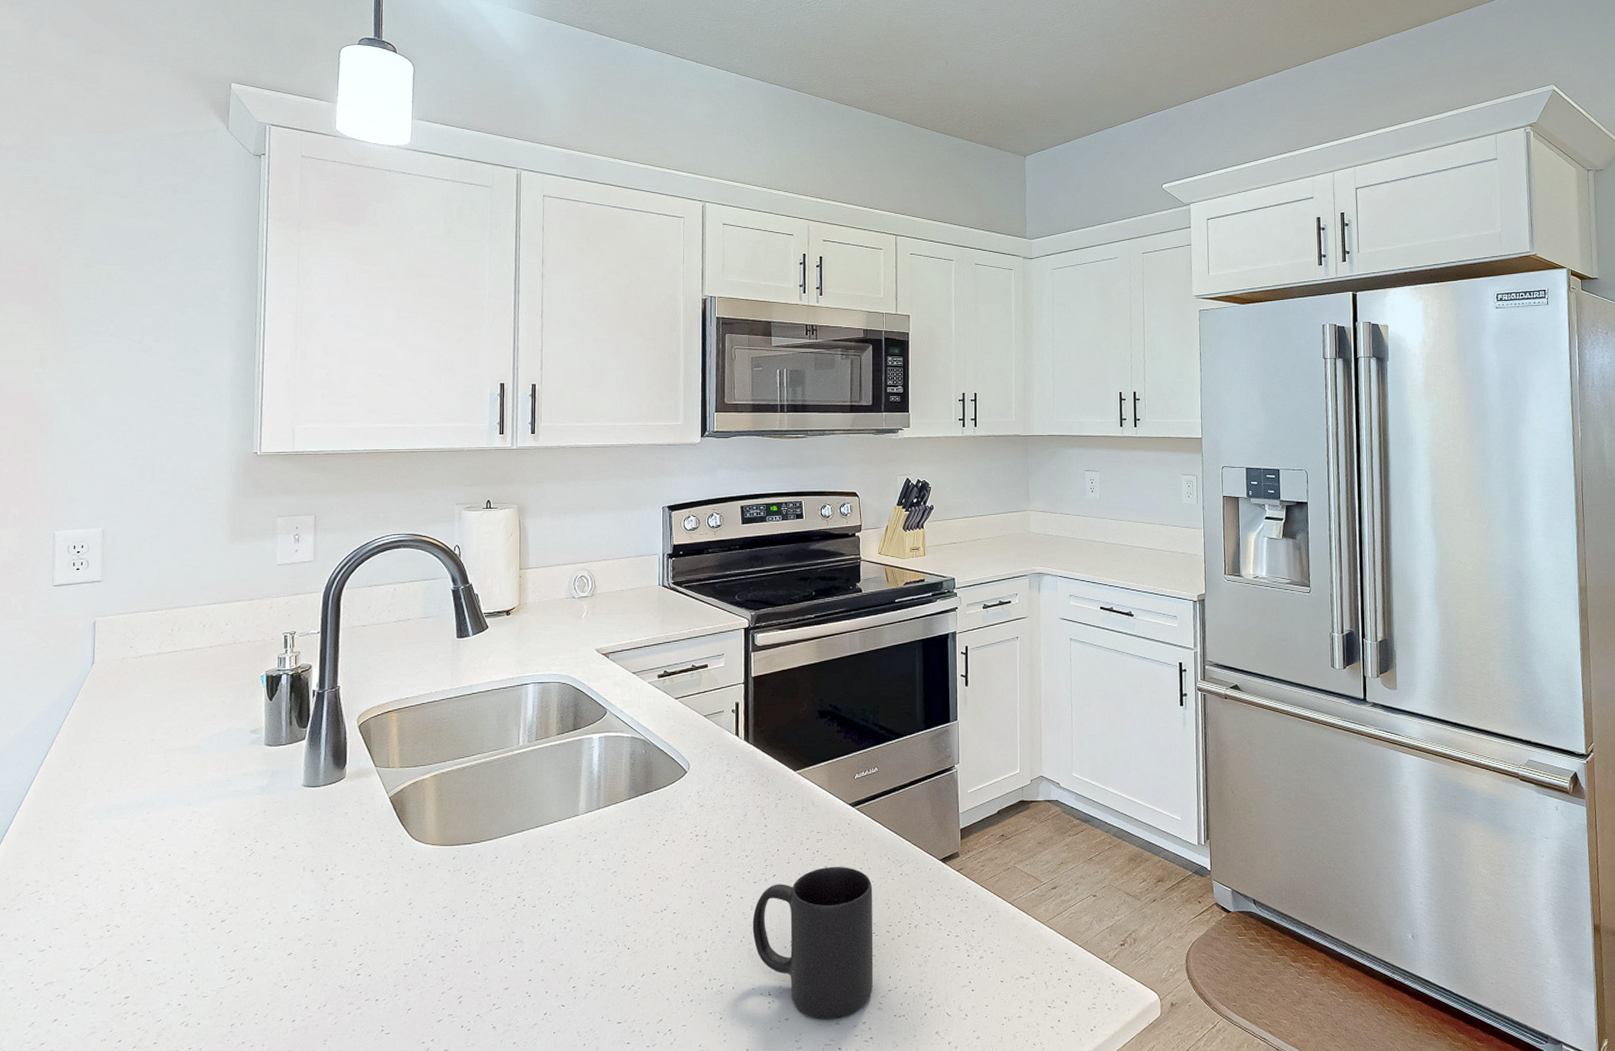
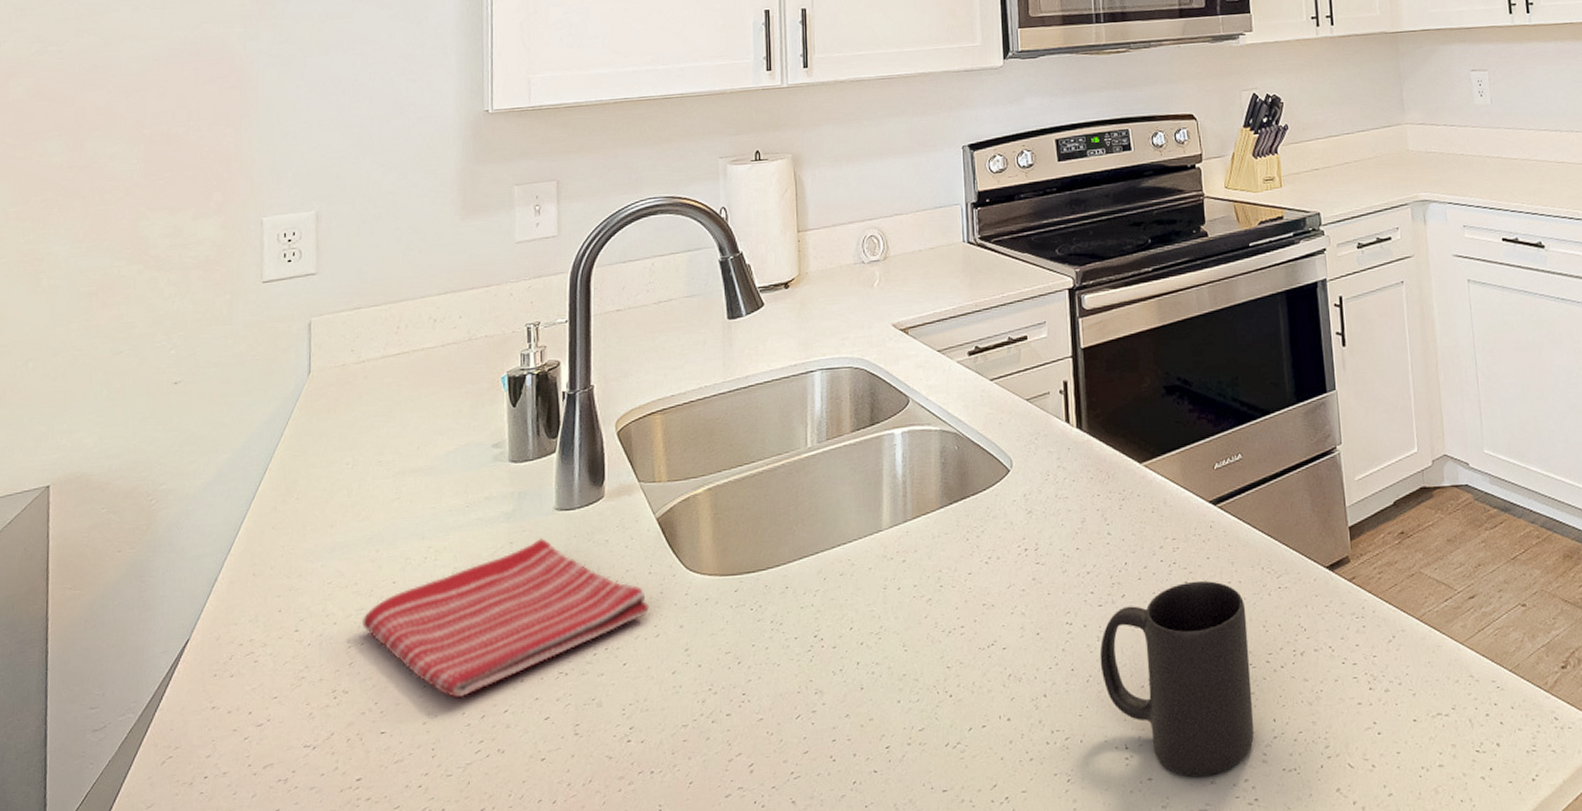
dish towel: none [133,808,380,935] -> present [361,537,649,698]

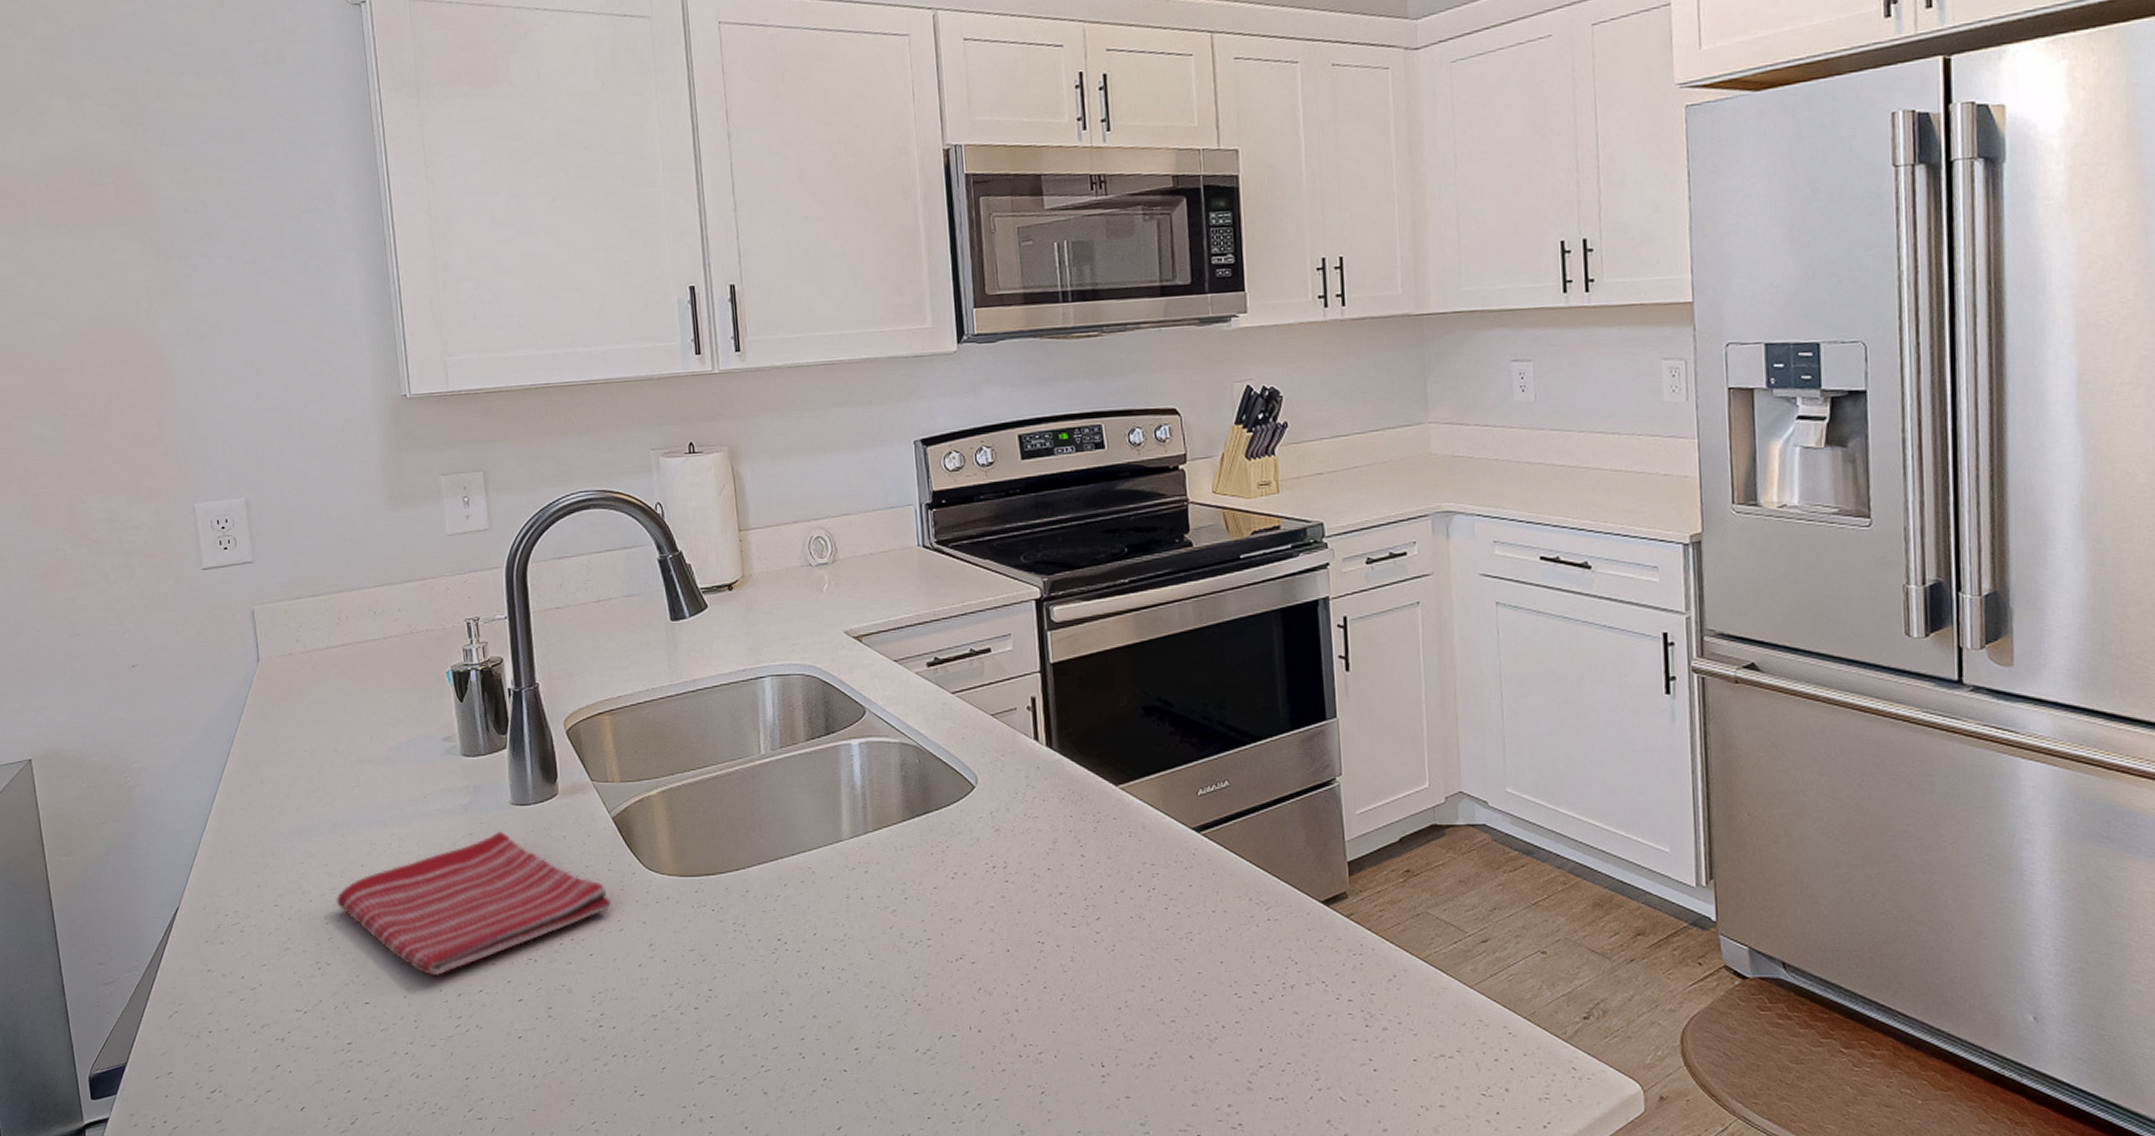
mug: present [1099,580,1254,776] -> none [1073,908,1239,1098]

